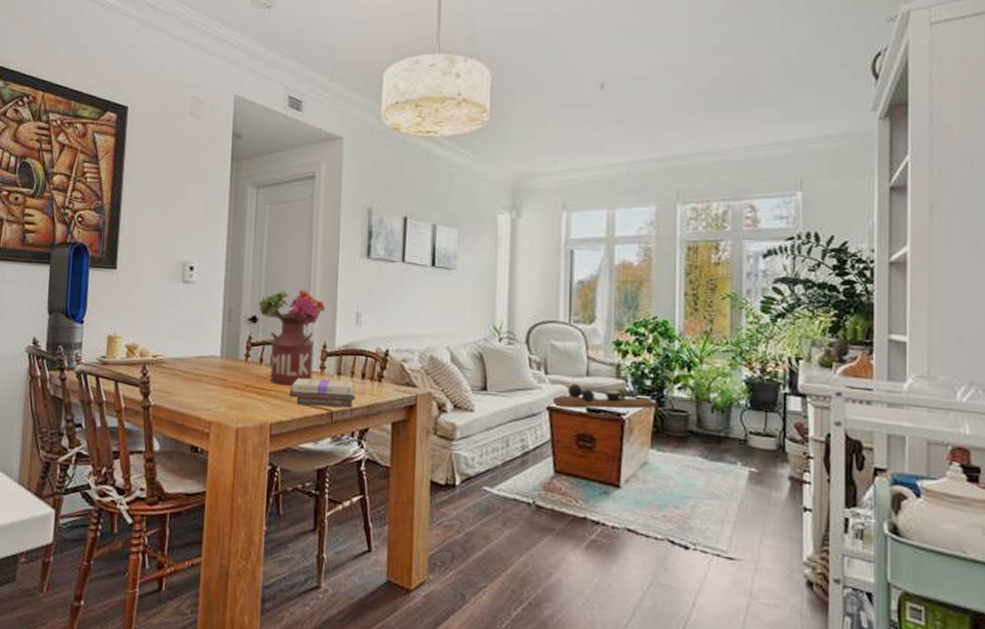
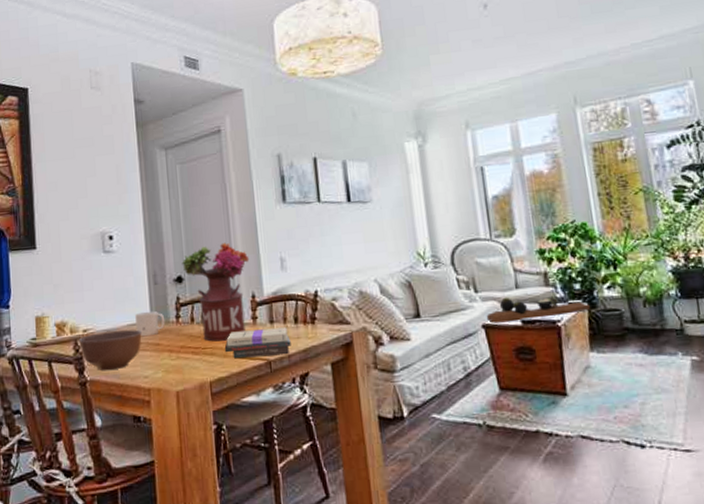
bowl: none [147,360,210,398] -> present [79,329,142,370]
mug: none [205,345,235,371] -> present [135,310,166,337]

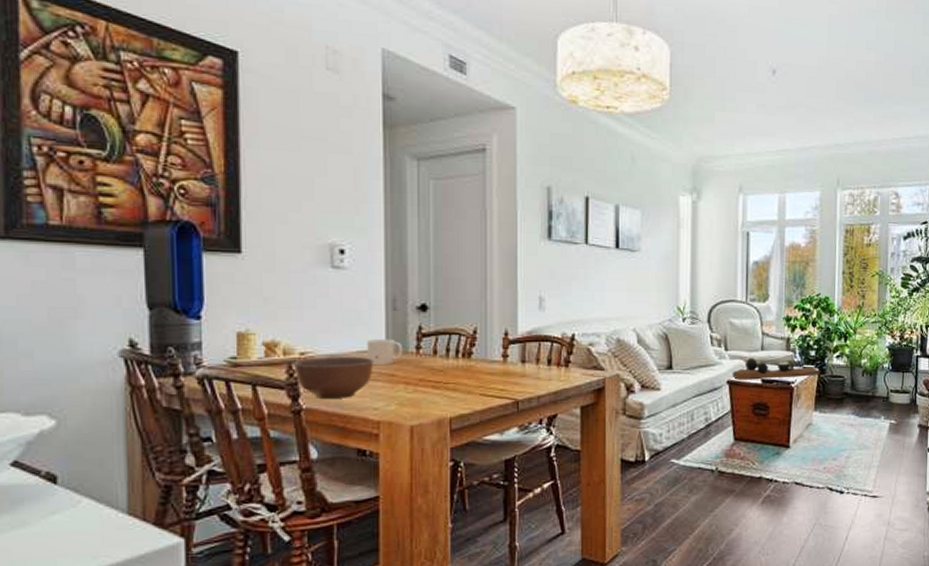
flower arrangement: present [182,242,250,342] -> none [428,273,506,377]
books: present [224,327,291,359] -> none [469,368,542,396]

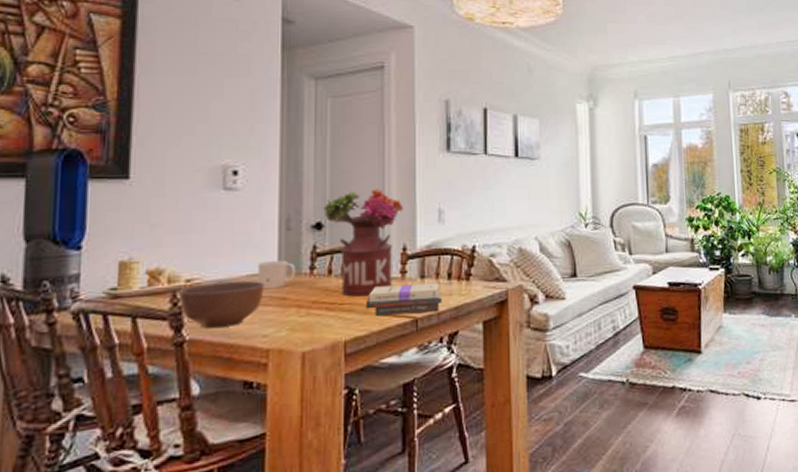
flower arrangement: none [428,273,506,377] -> present [323,188,404,297]
books: none [469,368,542,396] -> present [365,283,442,316]
decorative tray: present [732,358,820,380] -> none [637,261,726,285]

